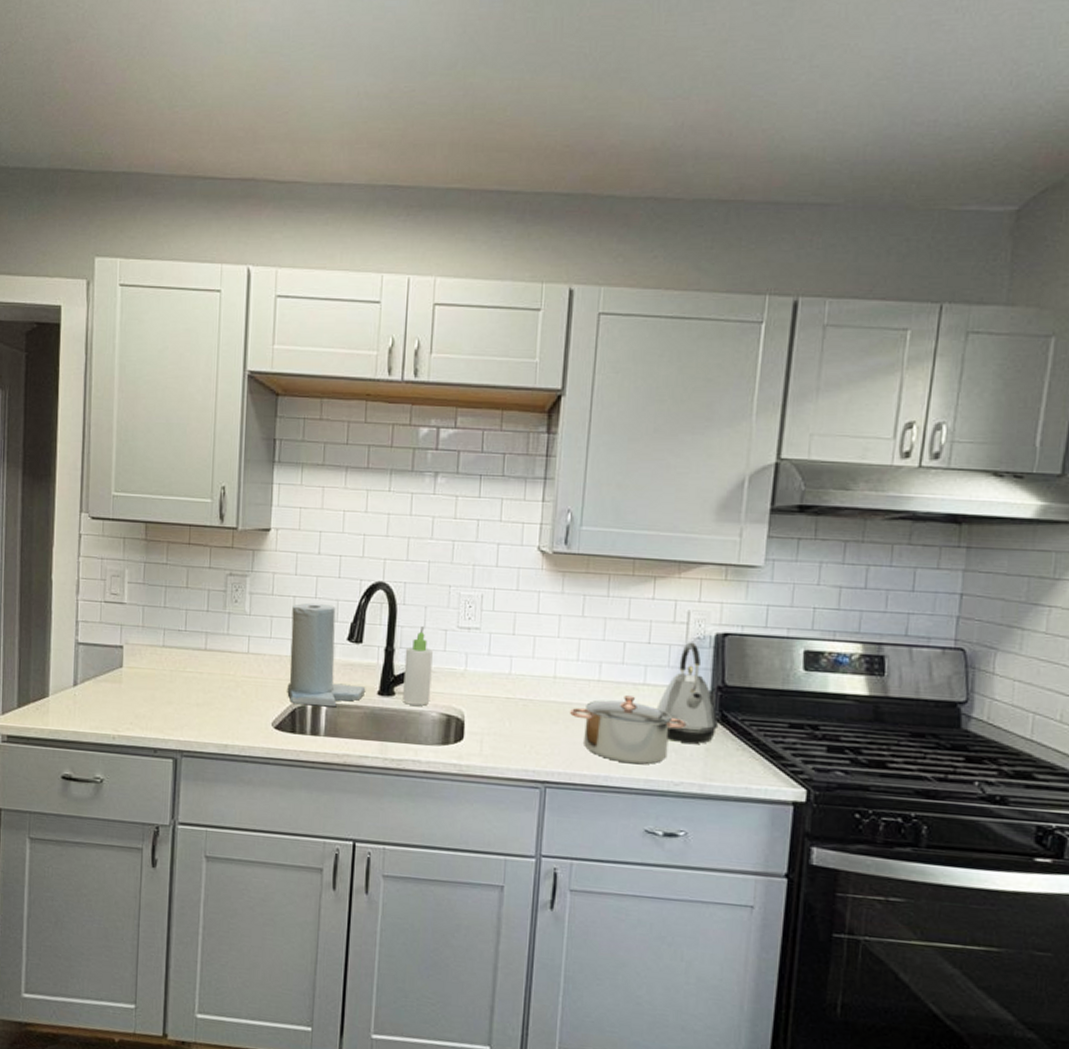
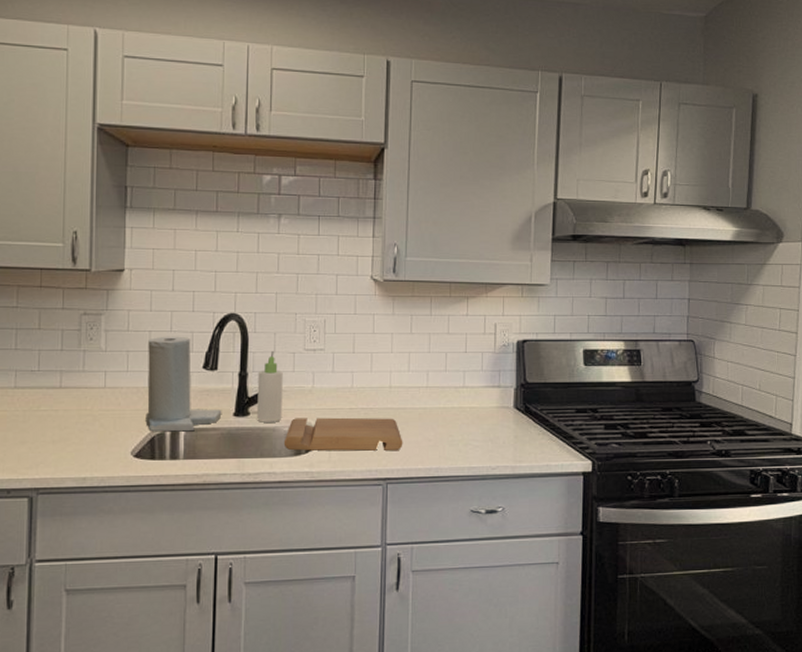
cutting board: none [430,703,567,751] -> present [283,417,403,451]
cooking pot: present [569,694,687,765] -> none [403,396,499,455]
kettle: present [656,642,719,744] -> none [474,349,524,433]

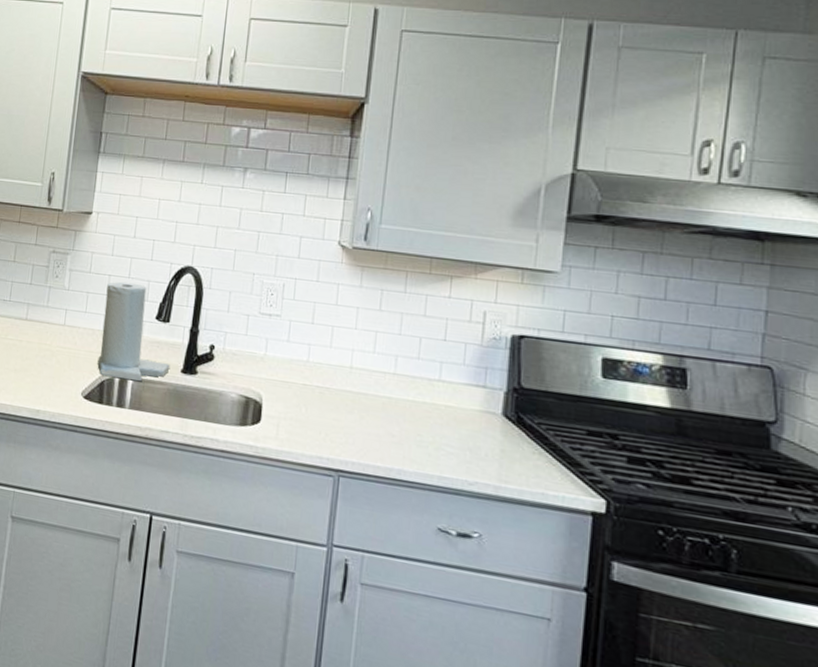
bottle: present [257,351,283,422] -> none [204,310,235,387]
cutting board: present [283,417,403,451] -> none [229,385,362,441]

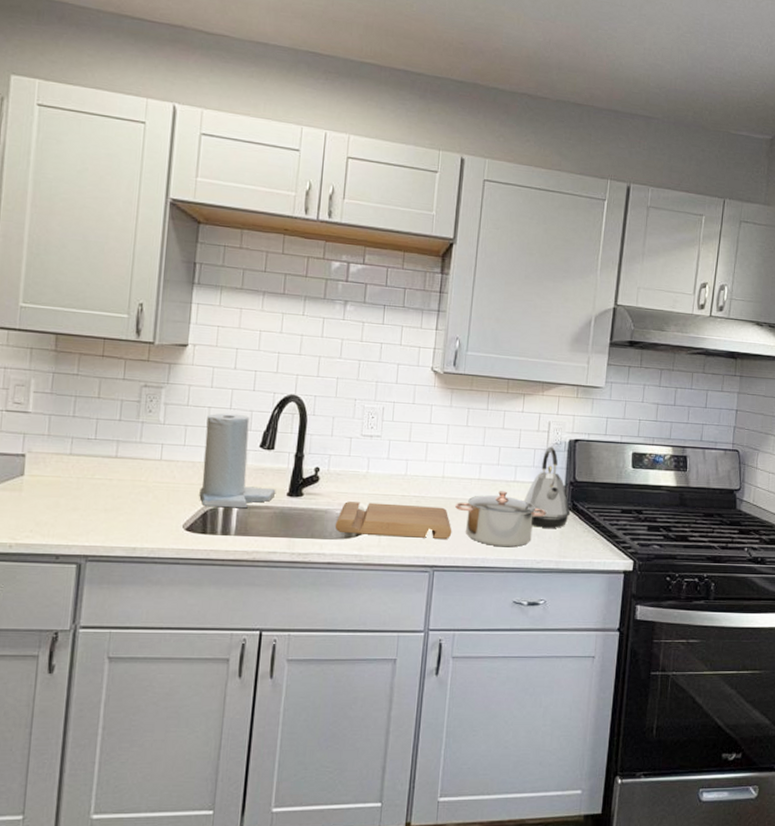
cutting board: none [229,385,362,441] -> present [335,501,452,539]
cooking pot: none [364,389,482,461] -> present [454,490,547,548]
kettle: none [451,341,515,445] -> present [523,446,571,528]

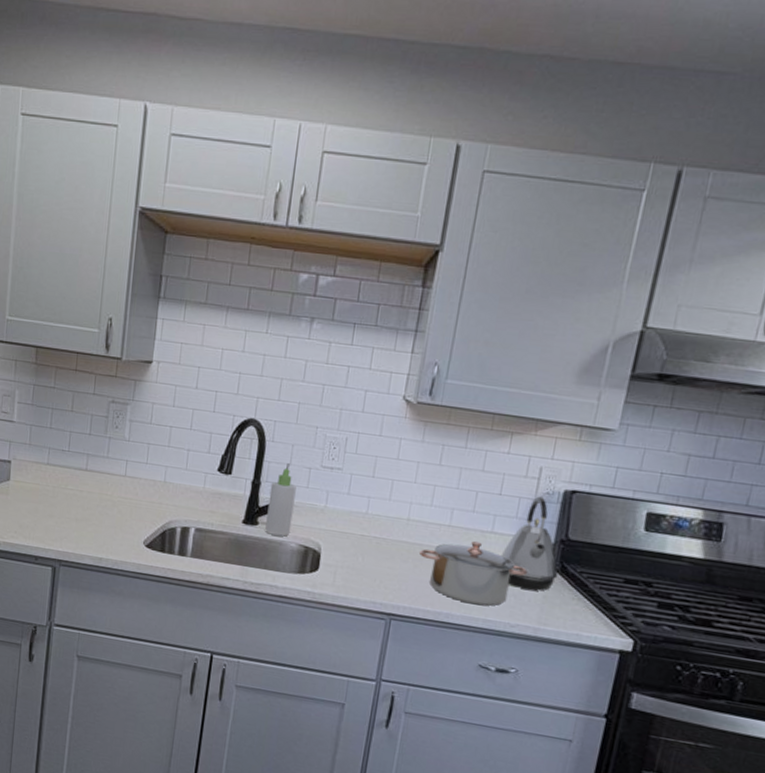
paper towel: present [199,413,276,509] -> none [159,433,232,532]
bottle: none [310,435,339,505] -> present [265,463,297,537]
cutting board: present [335,501,452,539] -> none [288,535,415,587]

